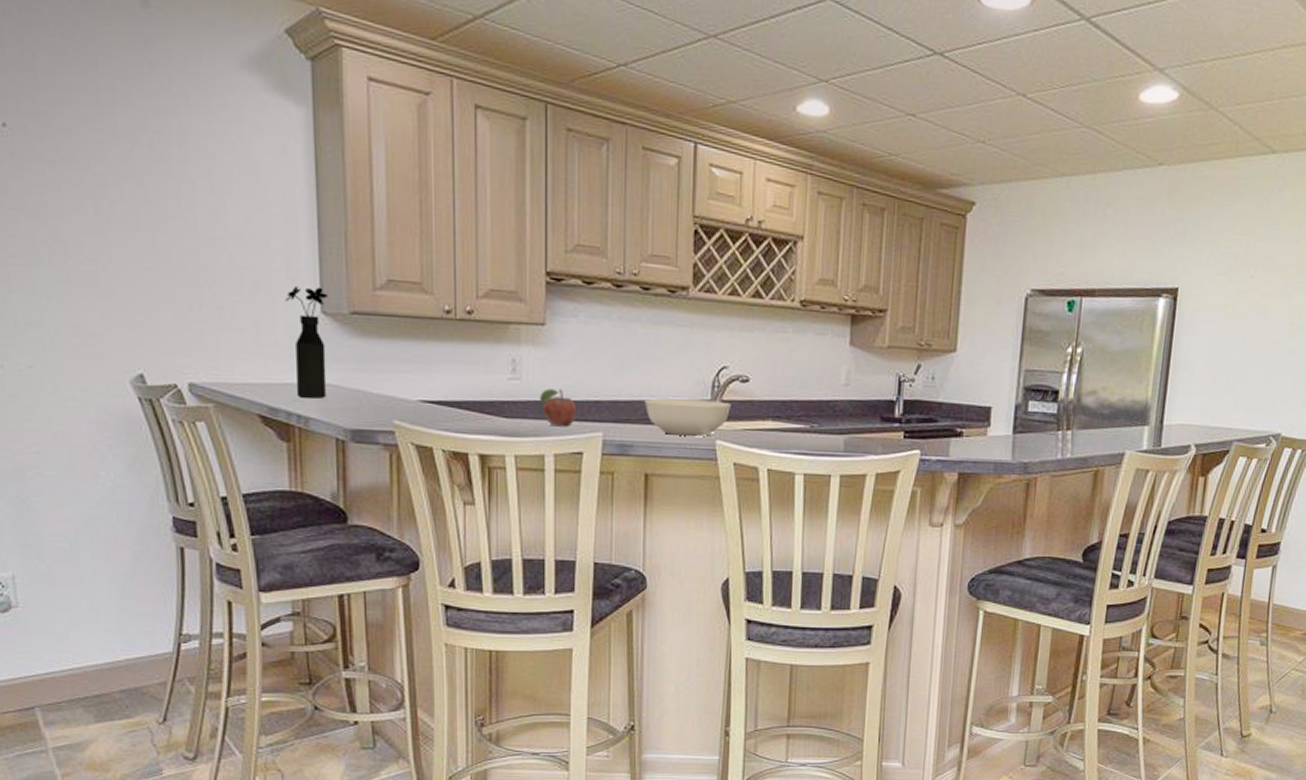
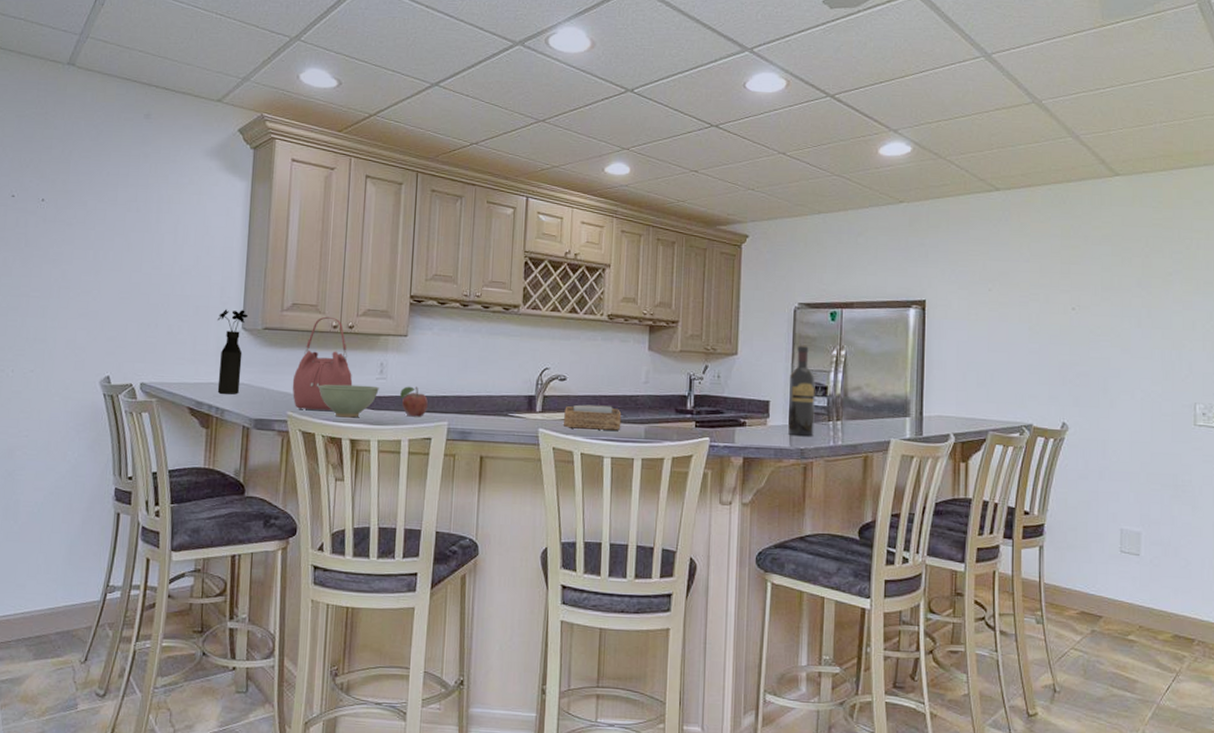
handbag: none [397,298,477,419] -> present [292,316,353,410]
bowl: none [432,385,512,428] -> present [318,384,379,418]
bowl: present [644,398,731,437] -> none [481,394,551,426]
napkin holder: none [745,411,817,442] -> present [563,404,622,431]
wine bottle: none [1011,340,1046,449] -> present [788,345,816,437]

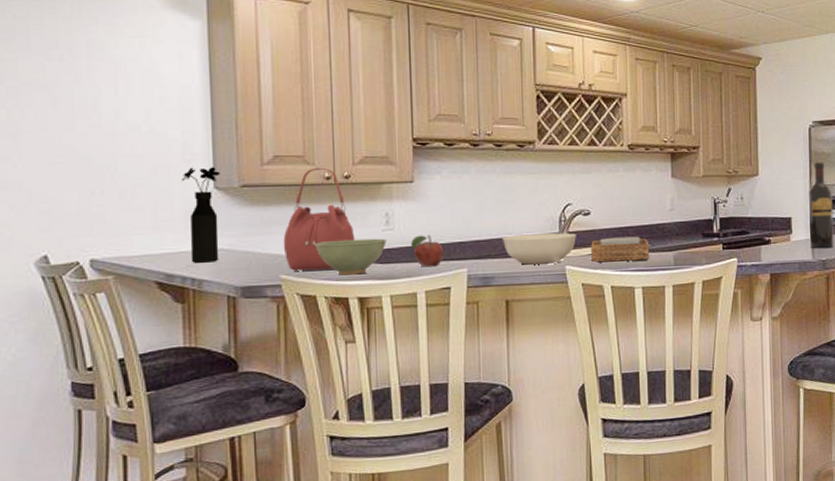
bowl: none [481,394,551,426] -> present [502,233,576,266]

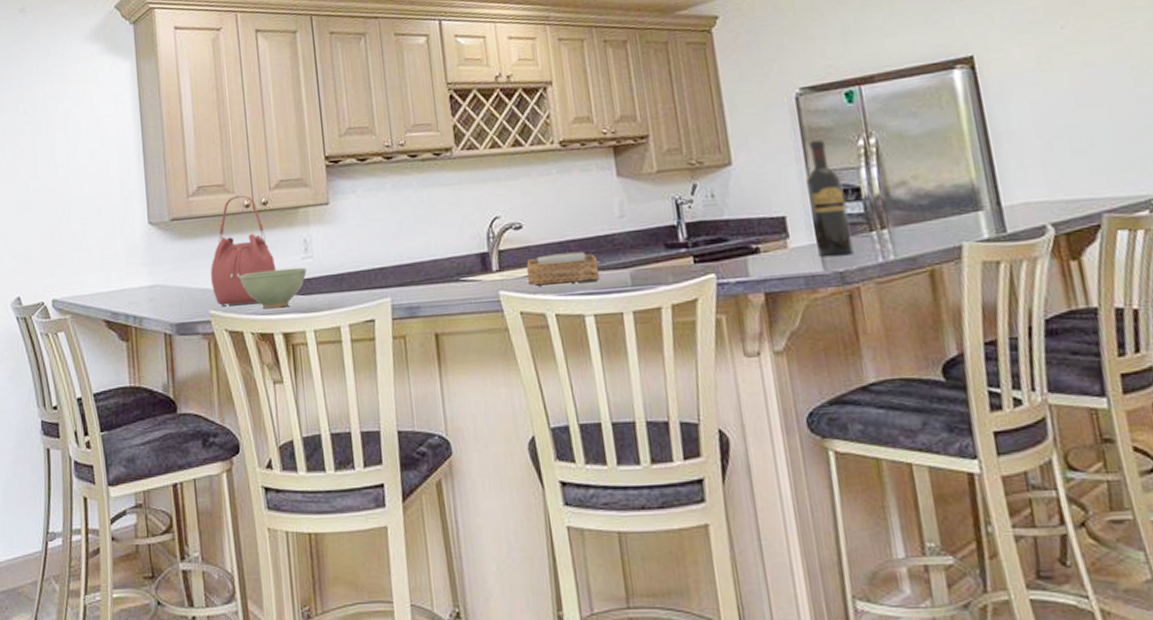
flower arrangement: present [181,167,221,264] -> none [121,202,156,301]
fruit: present [411,235,445,267] -> none [331,261,366,298]
bowl: present [502,233,576,266] -> none [425,251,509,292]

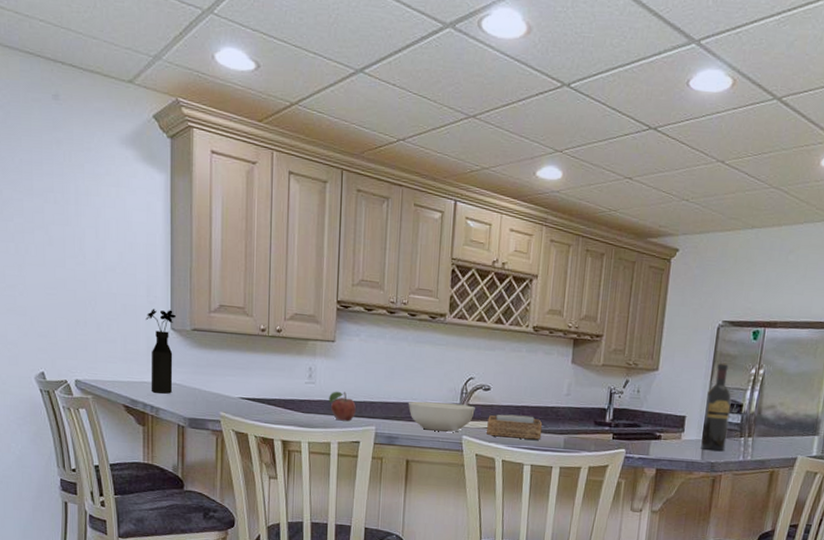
flower arrangement: none [121,202,156,301] -> present [145,309,177,395]
handbag: present [210,195,277,306] -> none [223,319,283,412]
bowl: present [239,267,307,309] -> none [249,387,308,420]
fruit: none [331,261,366,298] -> present [329,391,357,422]
bowl: none [425,251,509,292] -> present [408,401,475,433]

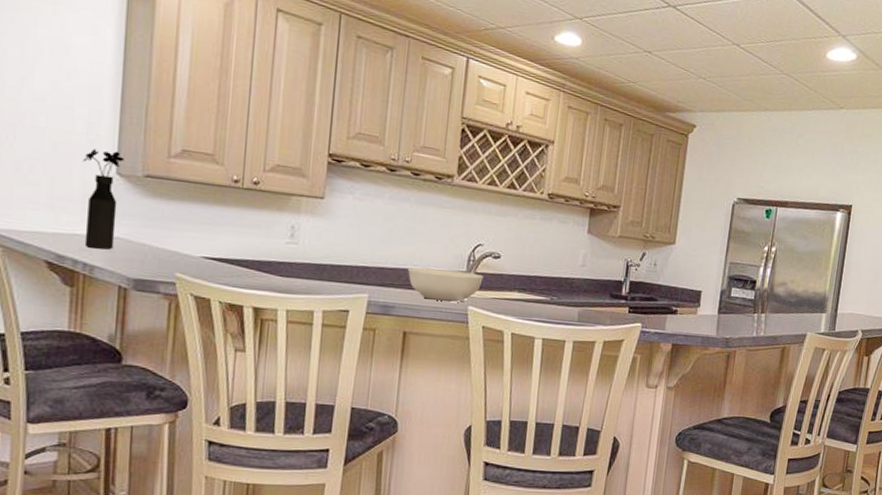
fruit: present [329,391,357,422] -> none [314,253,347,288]
napkin holder: present [486,414,543,440] -> none [494,284,556,312]
wine bottle: present [701,362,732,452] -> none [716,239,746,328]

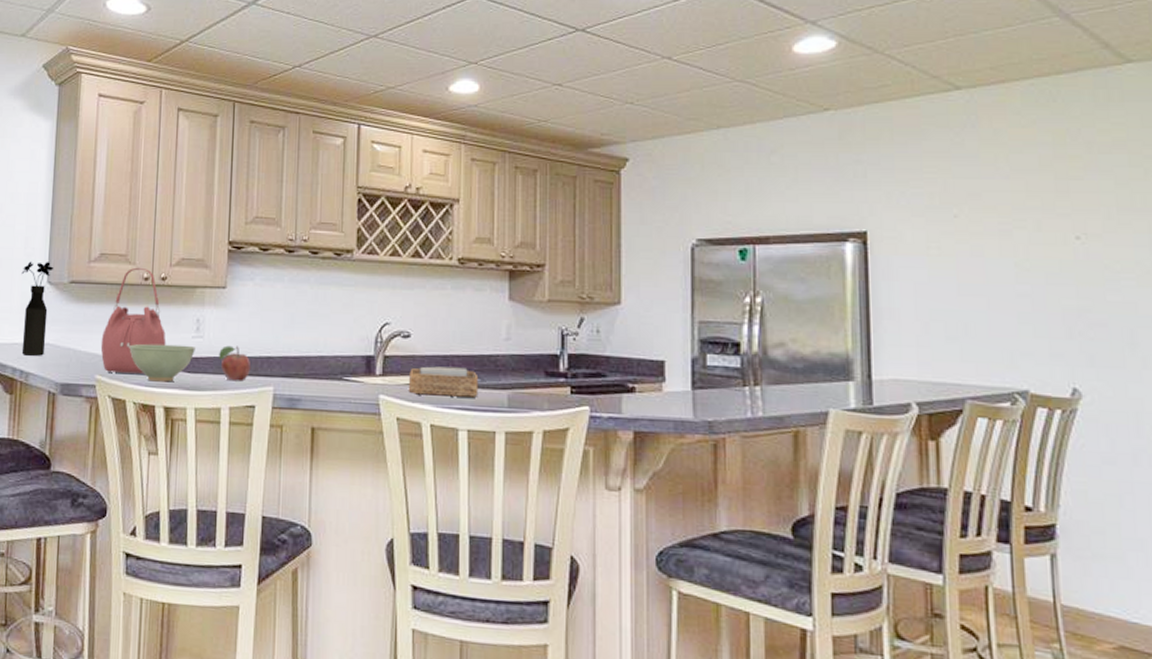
handbag: none [181,168,258,275] -> present [100,267,167,374]
bowl: none [215,245,289,284] -> present [129,343,196,382]
fruit: none [314,253,347,288] -> present [219,345,252,382]
bowl: present [407,267,483,302] -> none [311,354,393,392]
napkin holder: none [494,284,556,312] -> present [408,366,479,398]

